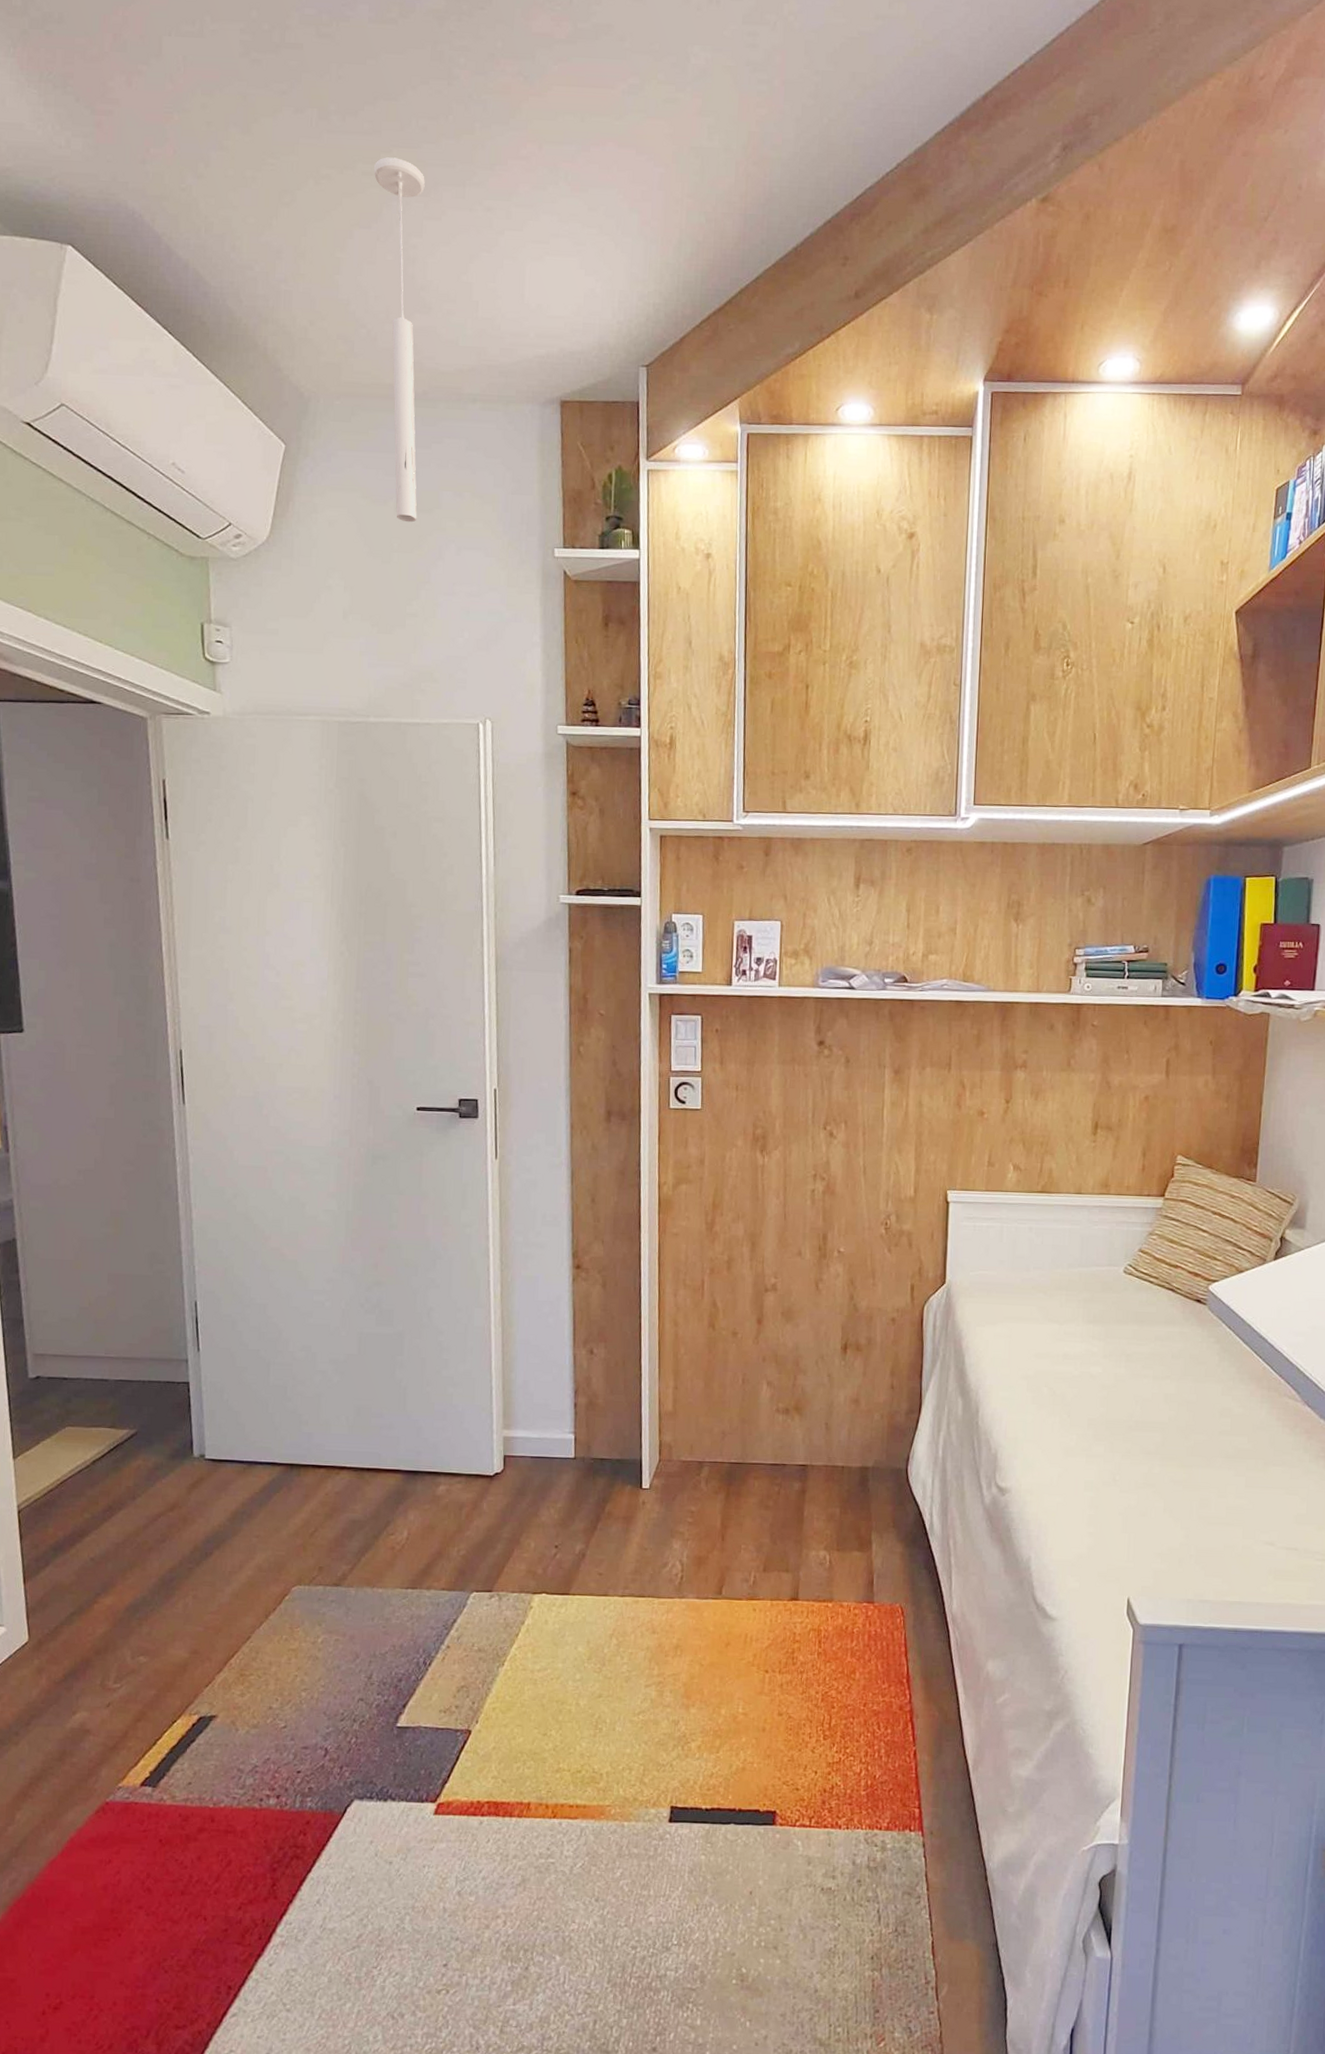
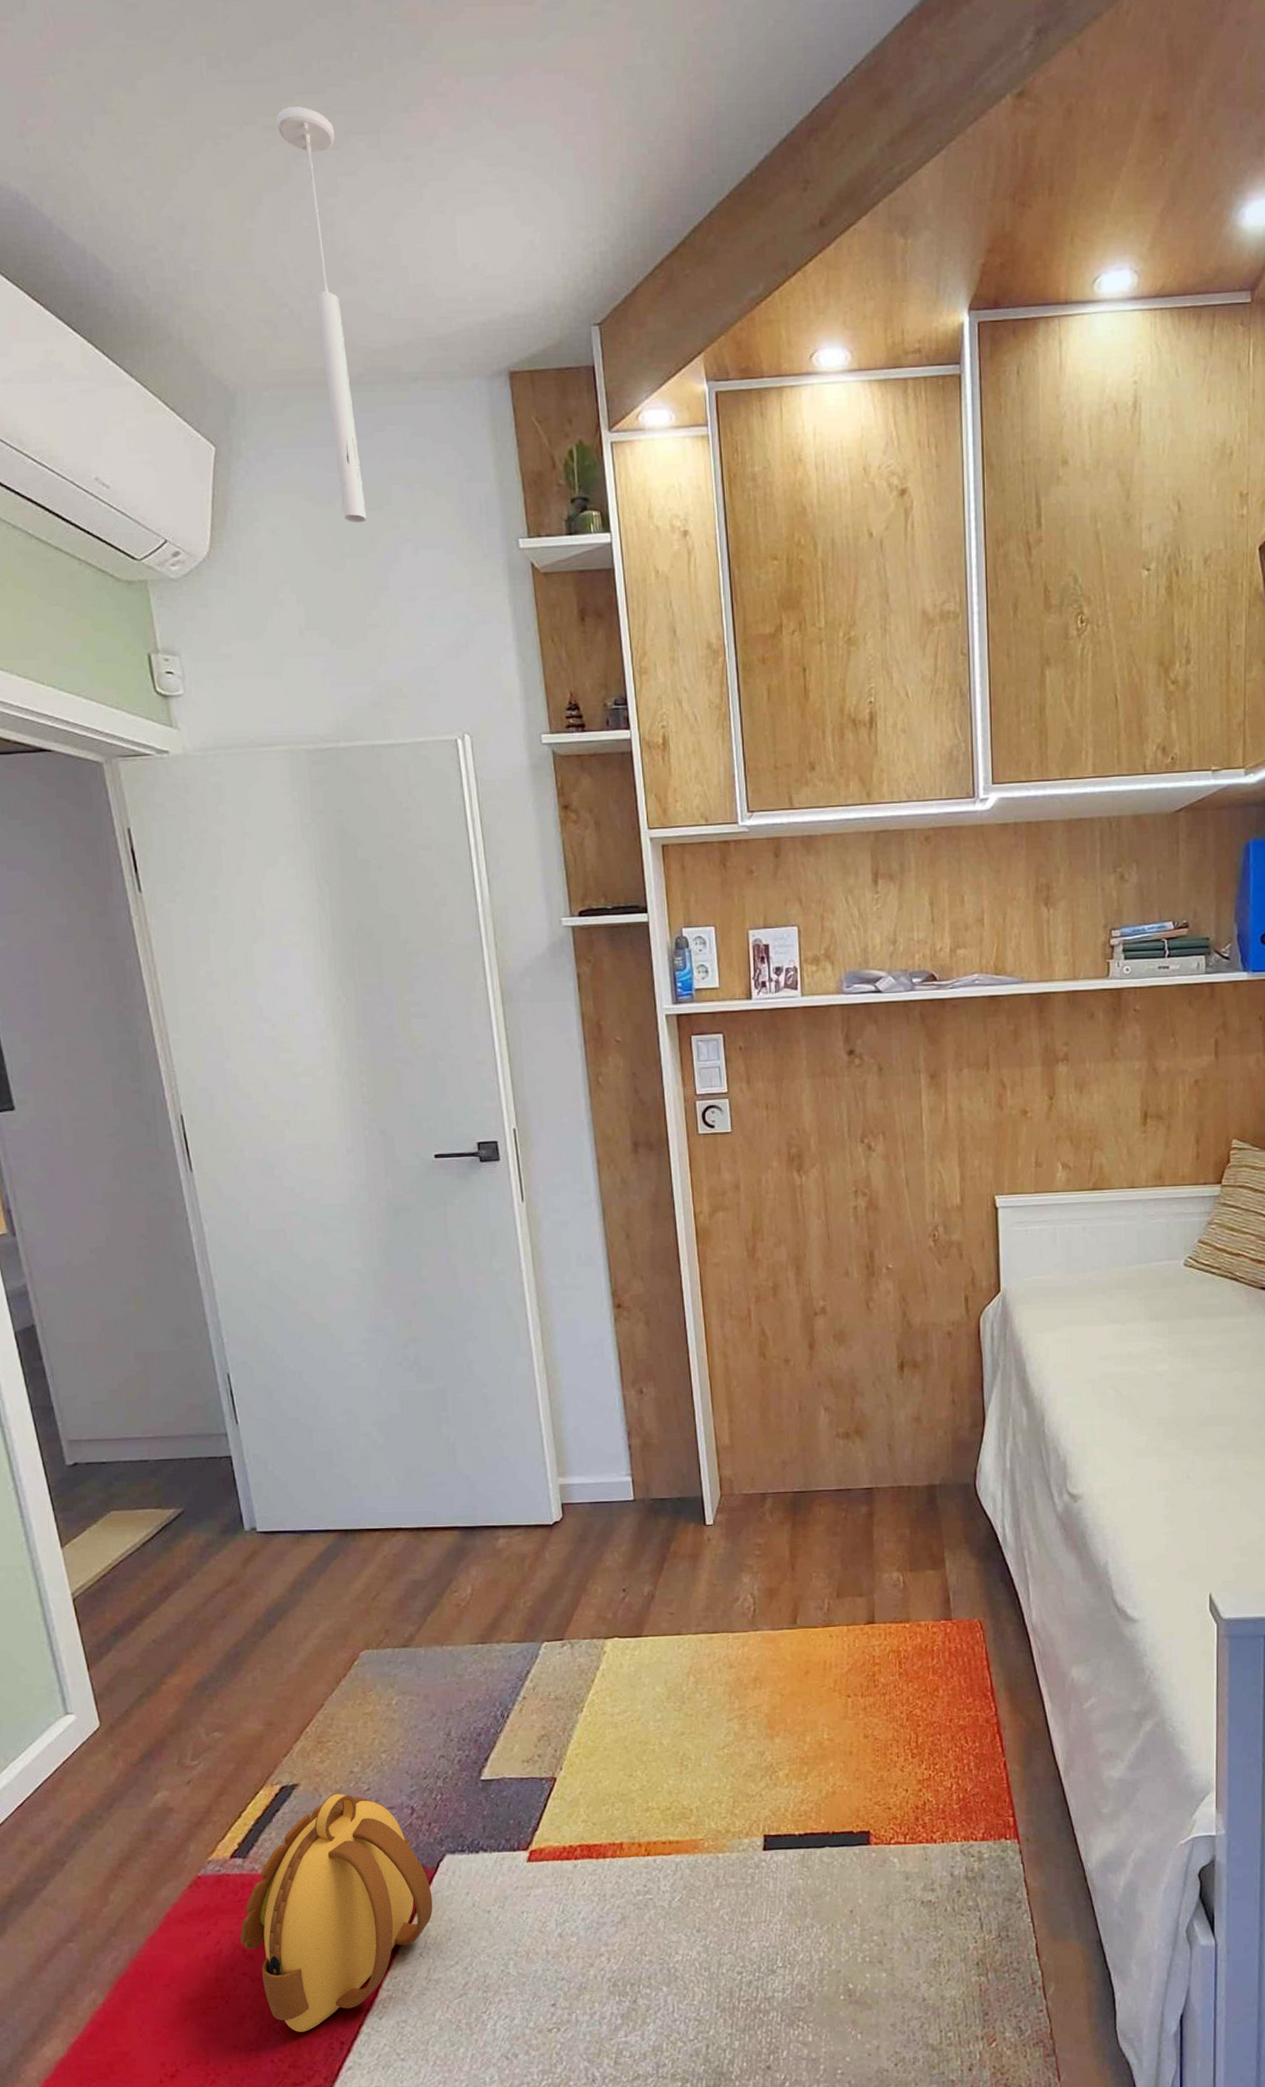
backpack: none [141,1727,336,1973] -> present [240,1792,433,2032]

